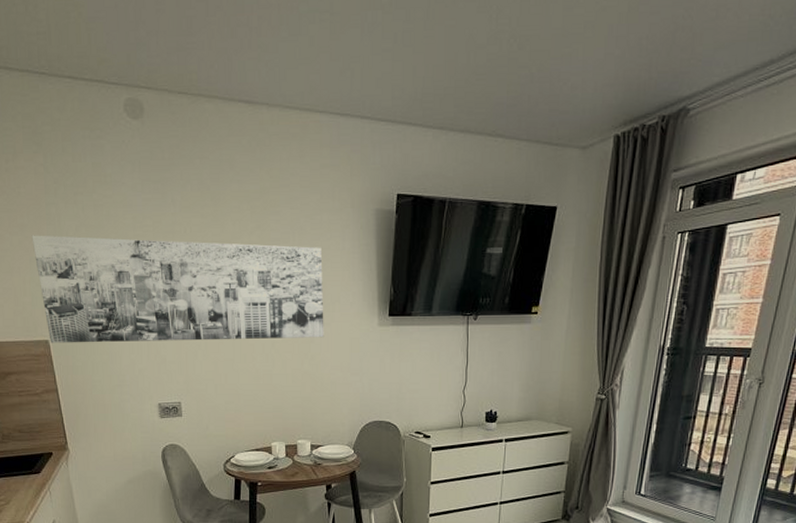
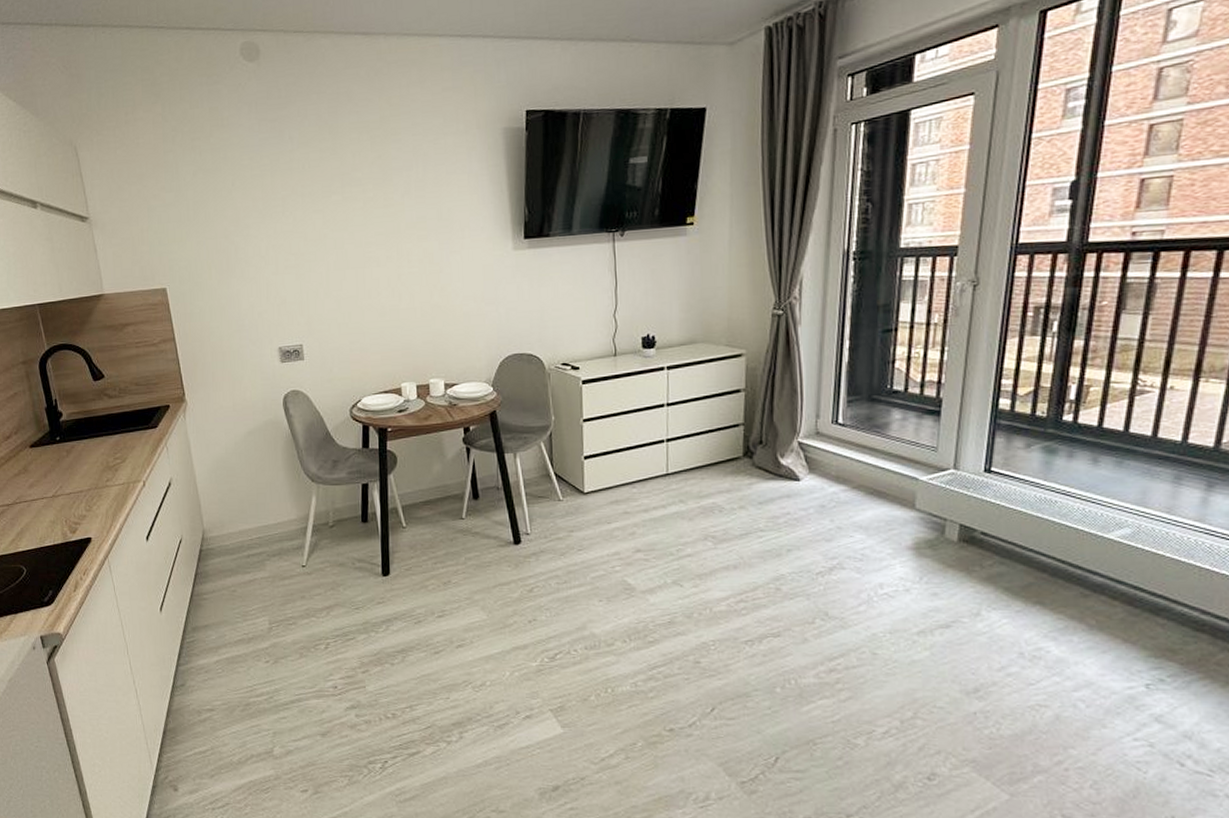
wall art: present [31,235,324,343] -> none [150,172,454,291]

